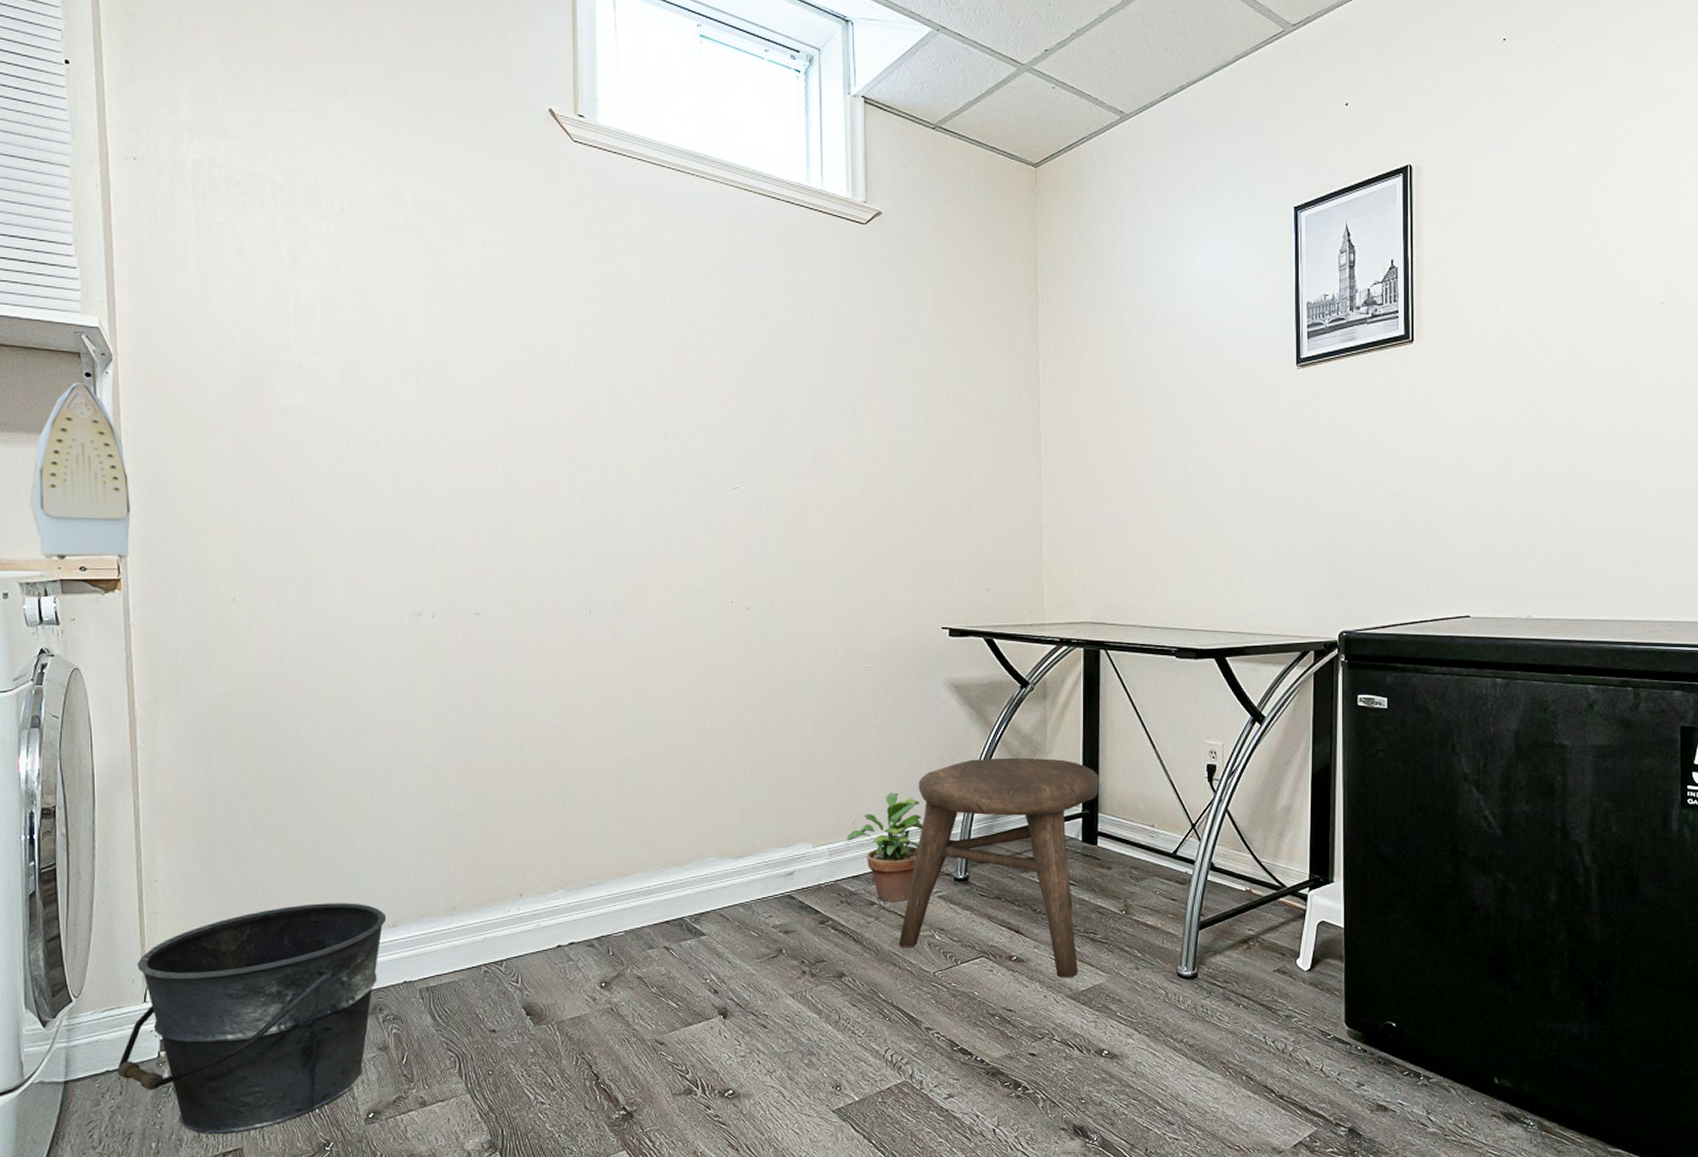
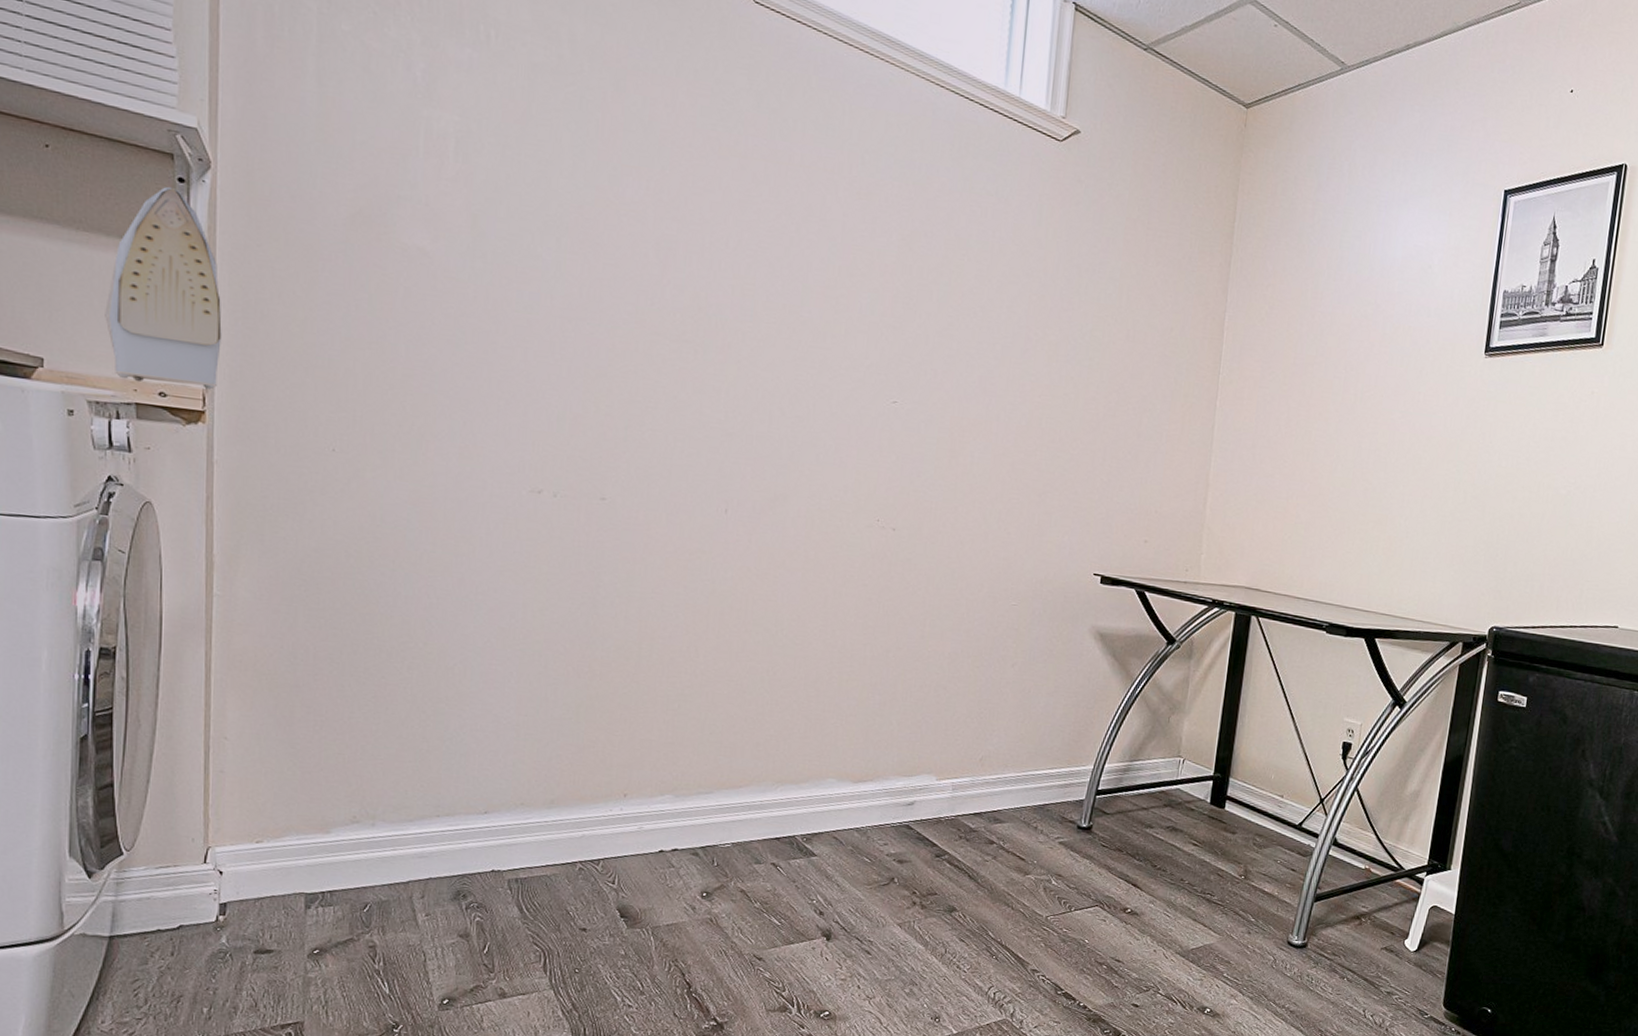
bucket: present [117,903,387,1134] -> none [169,780,478,1006]
potted plant: present [846,792,924,902] -> none [972,733,1052,843]
stool: present [899,757,1099,978] -> none [1014,710,1235,936]

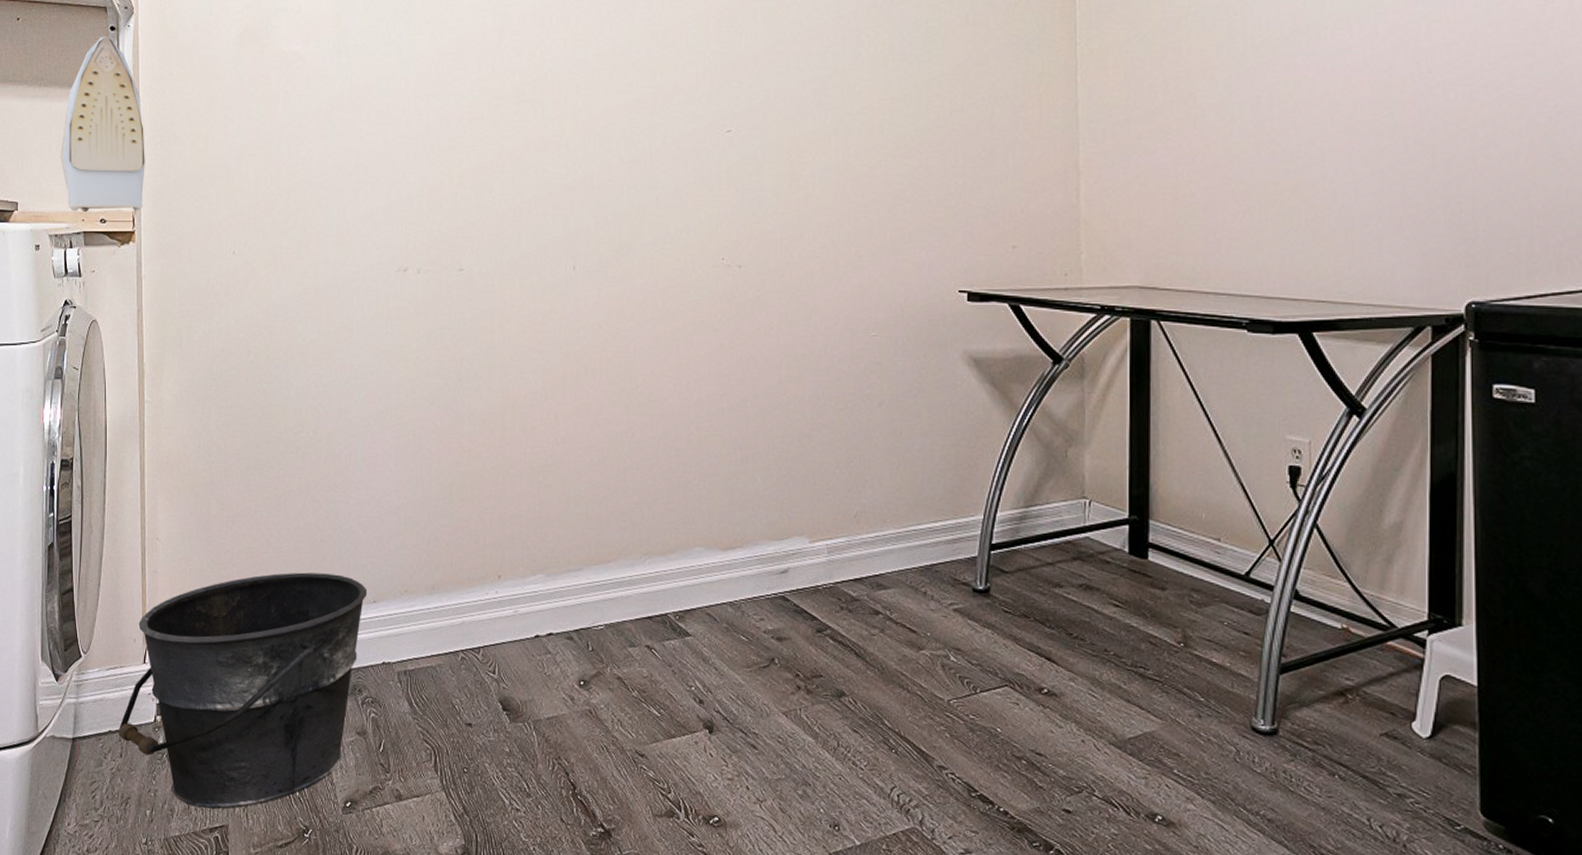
bucket: none [169,780,478,1006] -> present [118,572,368,809]

